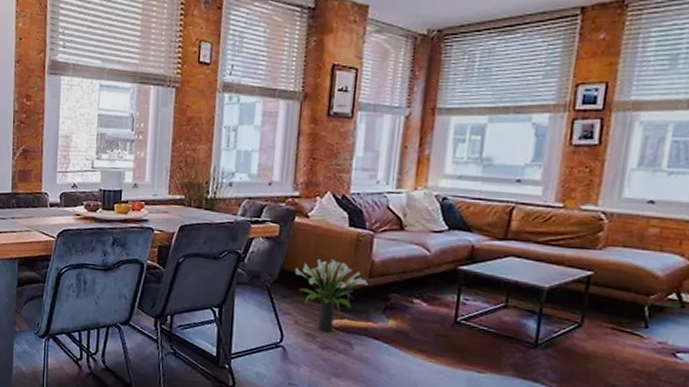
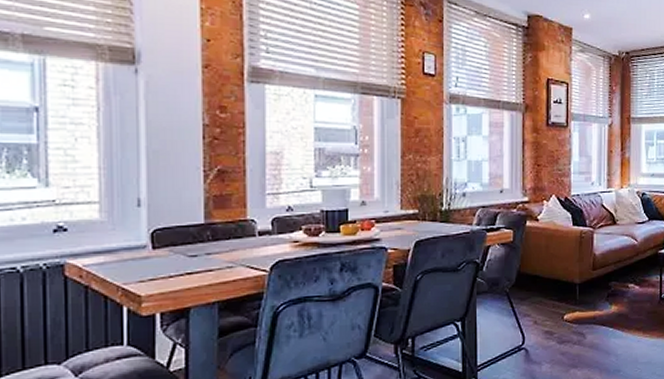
potted plant: present [295,258,368,332] -> none [530,258,593,327]

